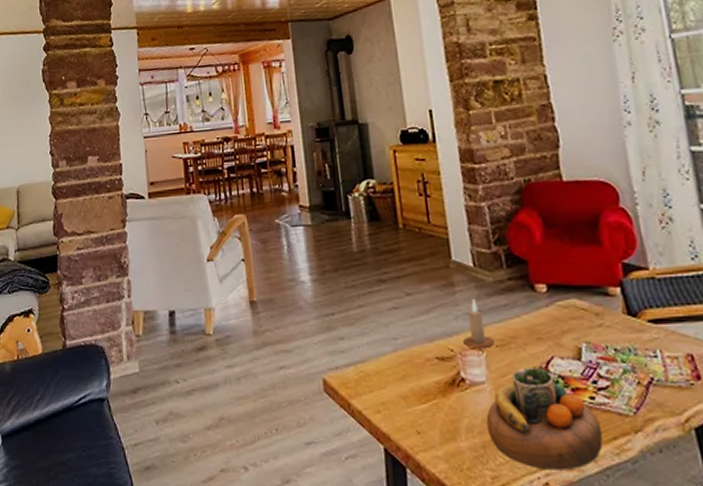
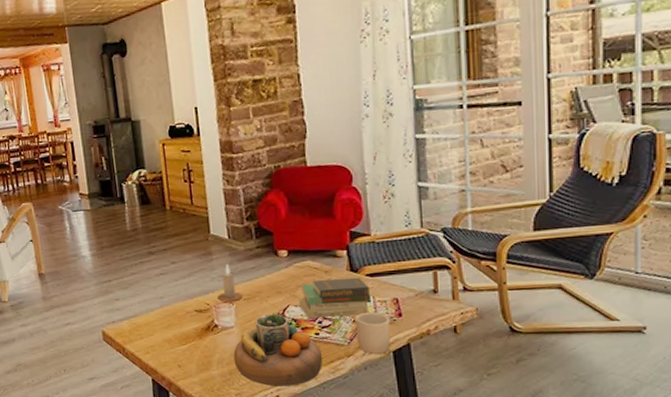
books: none [564,323,659,377] -> present [298,277,371,319]
mug: none [639,372,691,431] -> present [355,312,391,354]

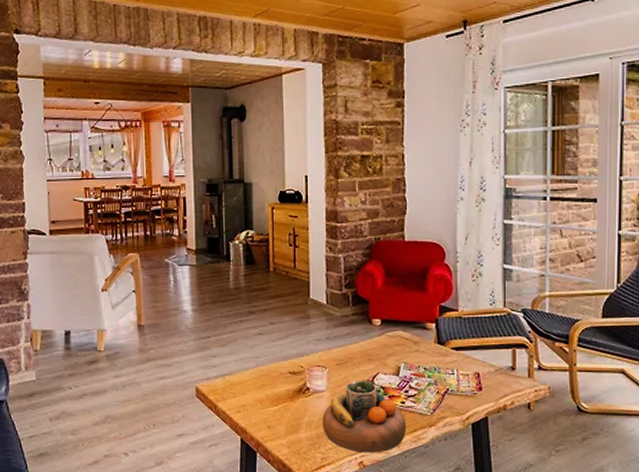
candle: present [218,264,243,302] -> none [312,329,336,365]
books: present [298,277,371,319] -> none [388,350,455,388]
mug: present [355,312,391,354] -> none [439,385,471,425]

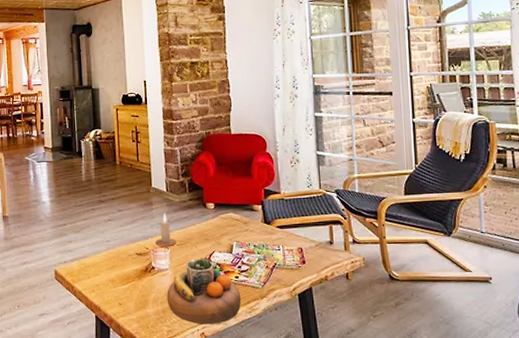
candle: none [312,329,336,365] -> present [156,214,177,247]

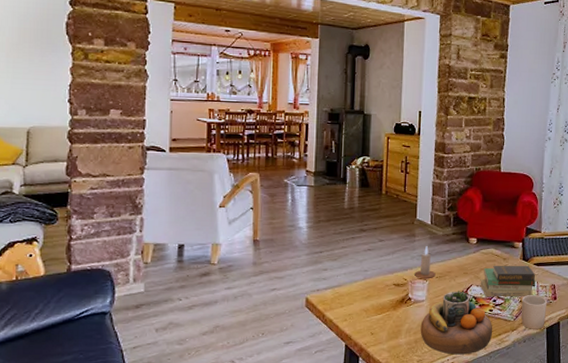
books: none [222,228,281,264] -> present [480,265,536,297]
mug: none [268,259,296,296] -> present [521,295,548,329]

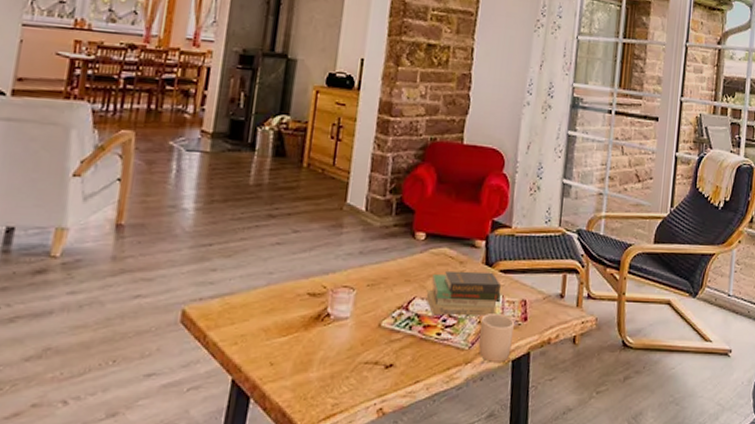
candle: present [415,246,436,278] -> none [338,241,367,286]
decorative bowl: present [420,290,493,355] -> none [339,303,440,397]

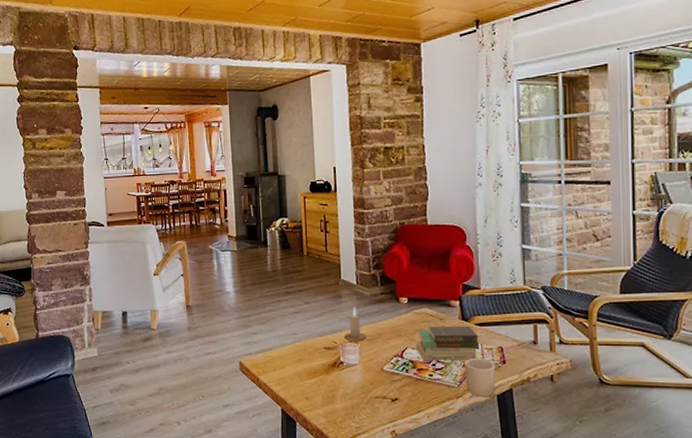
candle: none [338,241,367,286] -> present [344,307,367,341]

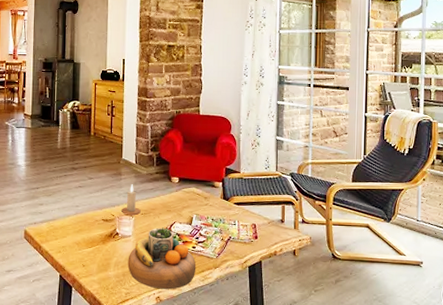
decorative bowl: none [355,353,435,423] -> present [127,226,196,290]
books: present [415,325,479,361] -> none [183,203,236,235]
mug: present [464,359,496,397] -> none [223,233,249,268]

